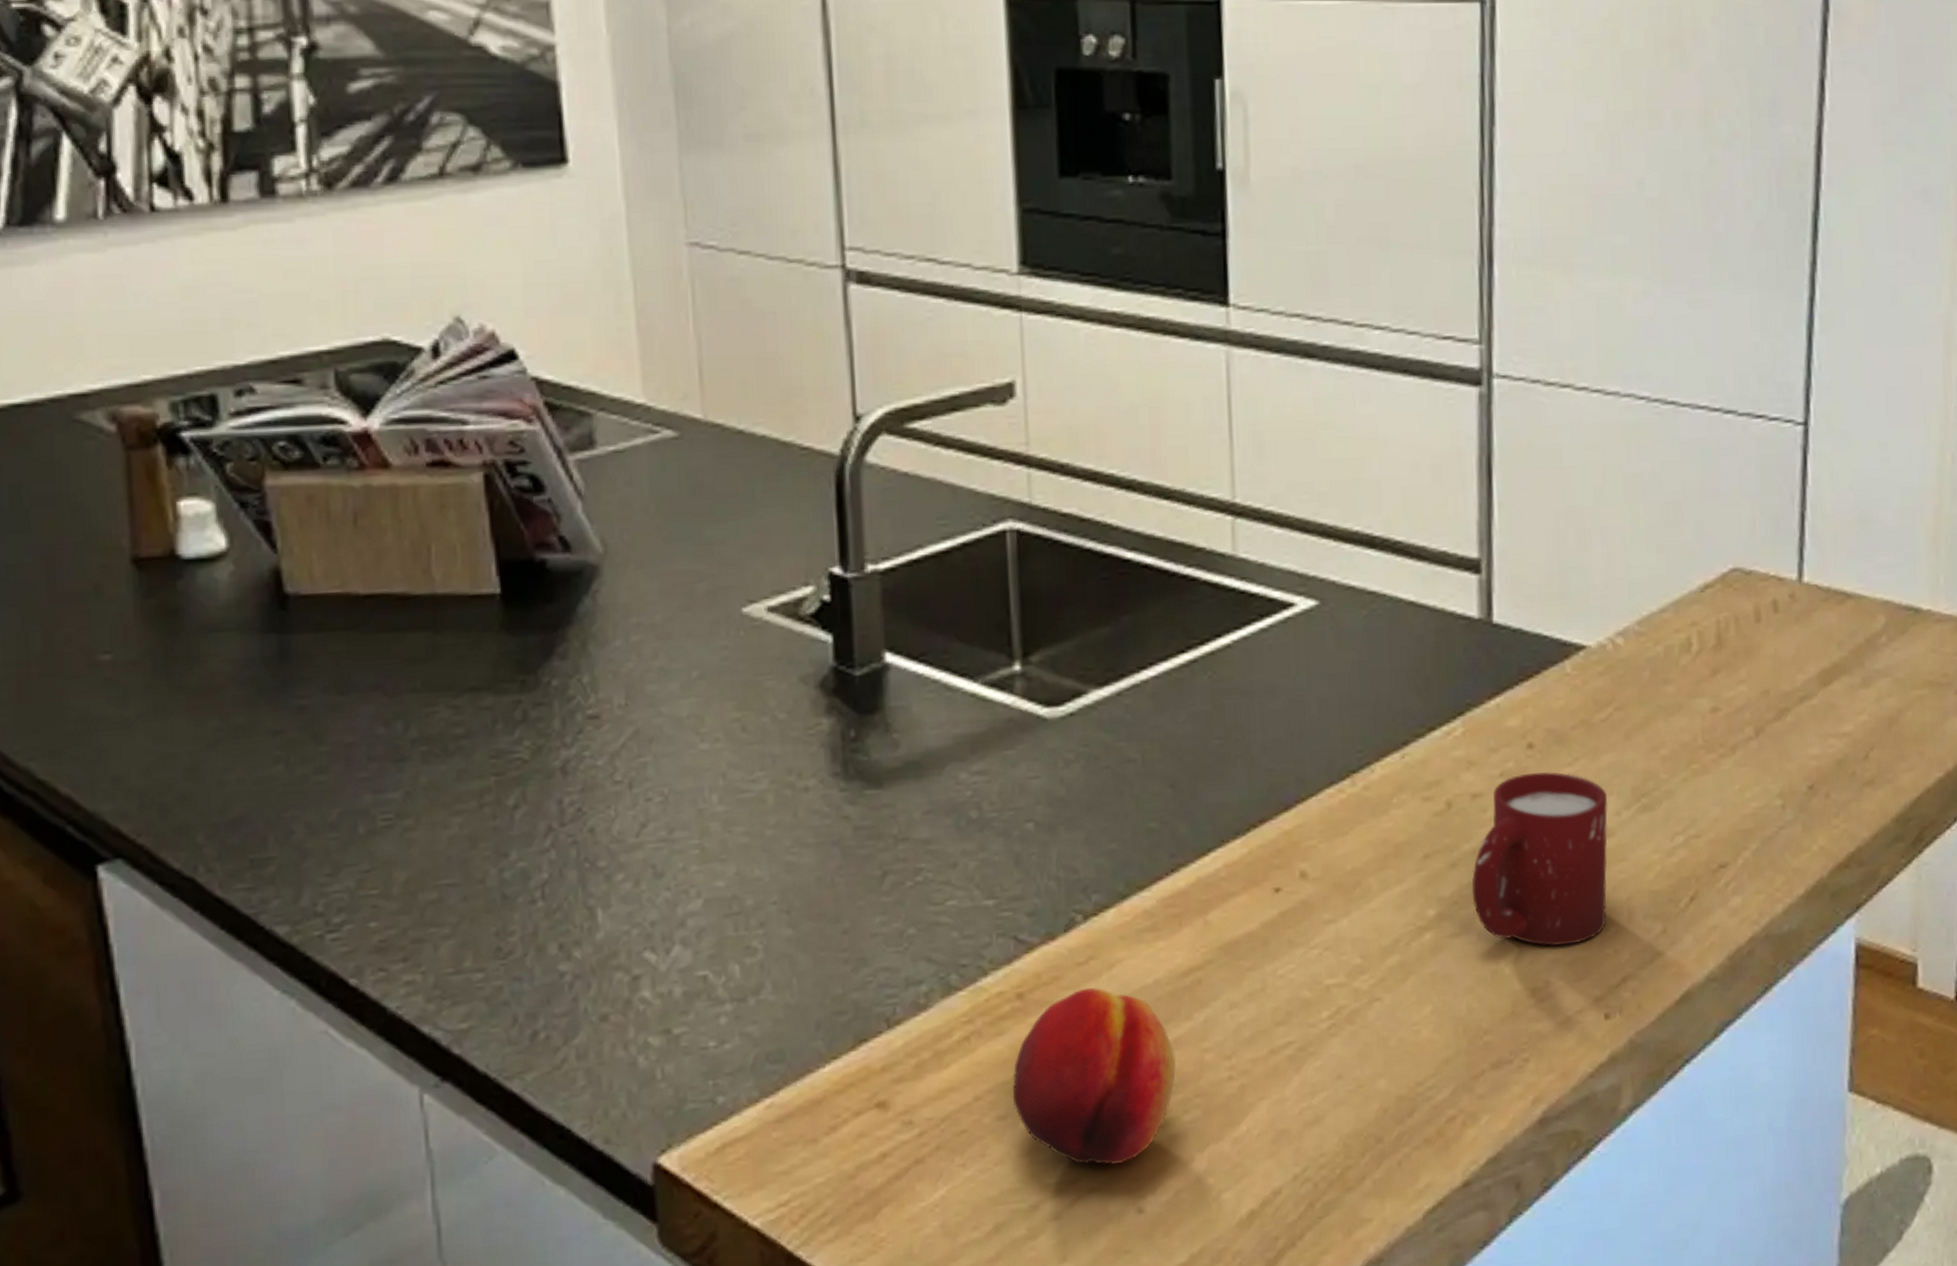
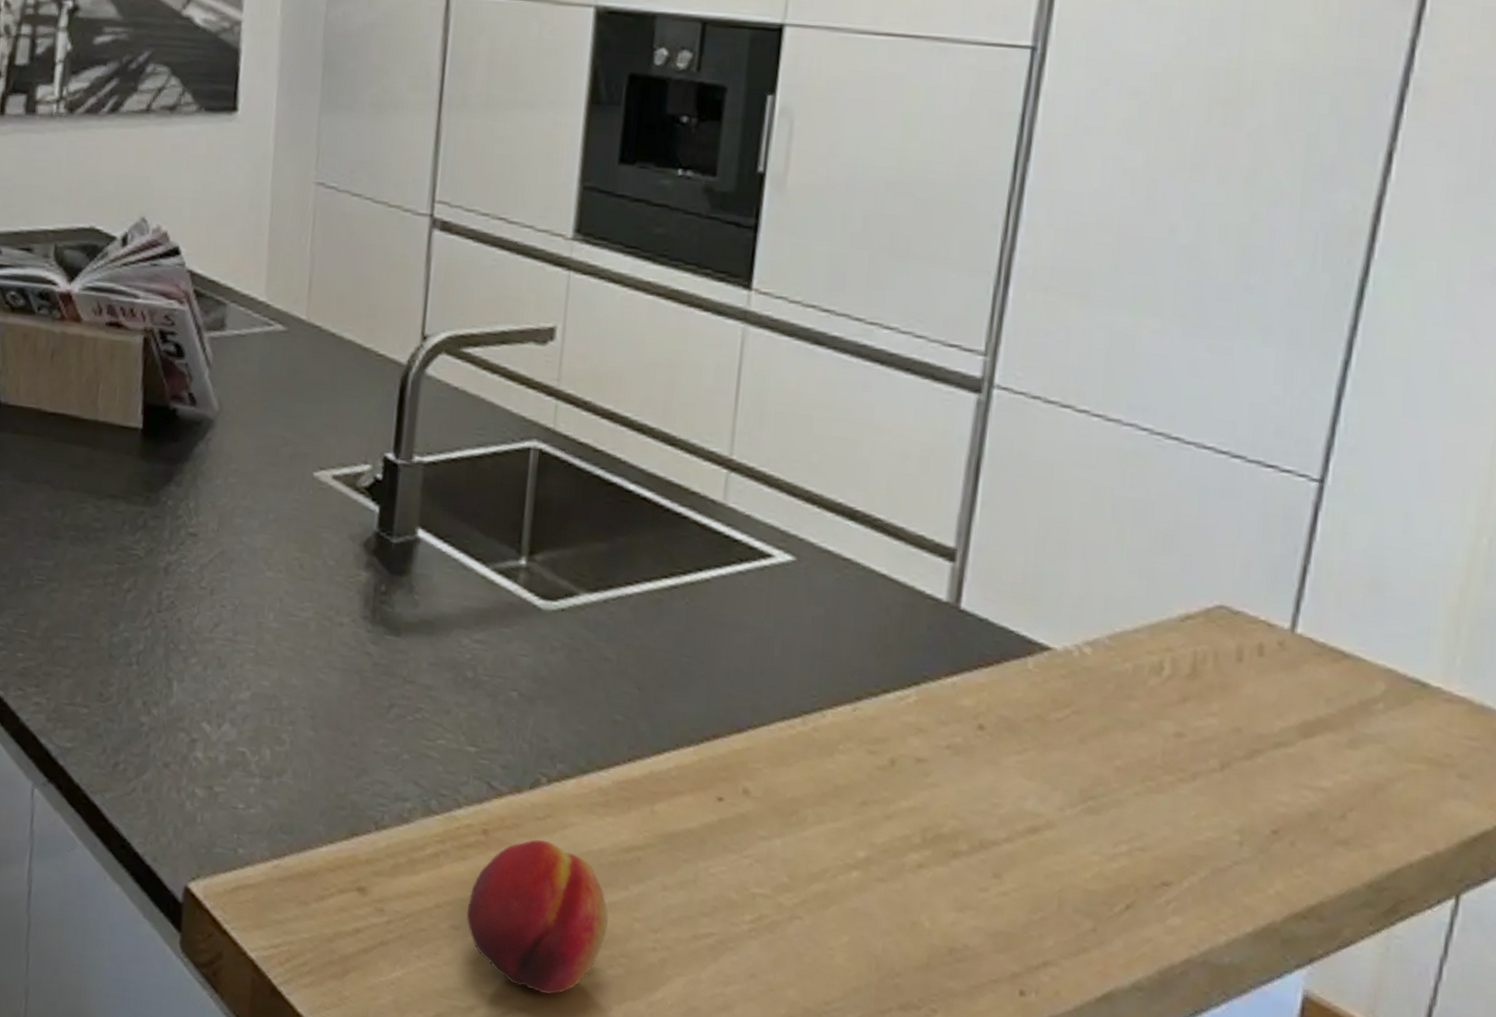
cup: present [1471,772,1608,946] -> none [903,750,1053,919]

